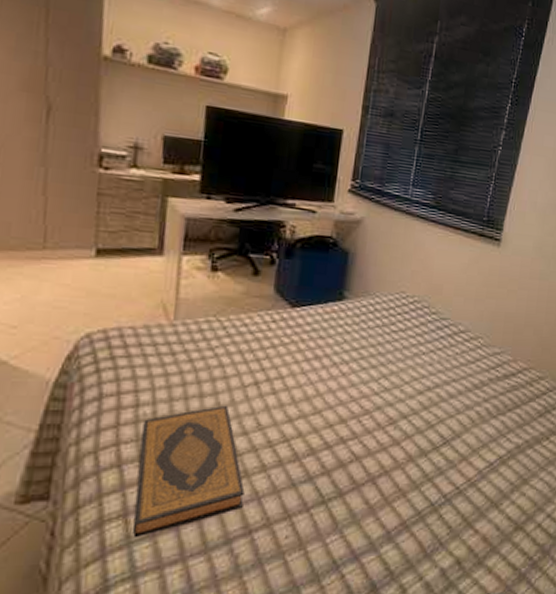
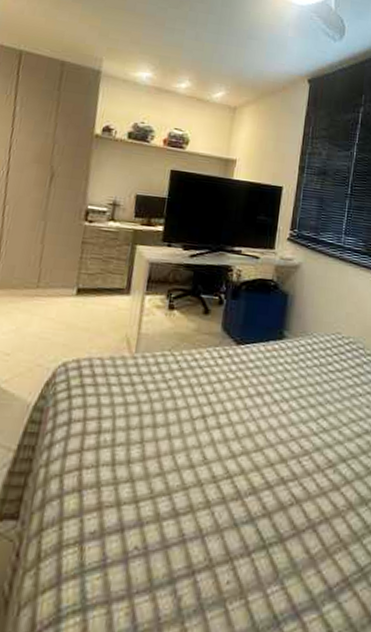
hardback book: present [132,405,245,539] -> none [86,436,190,568]

